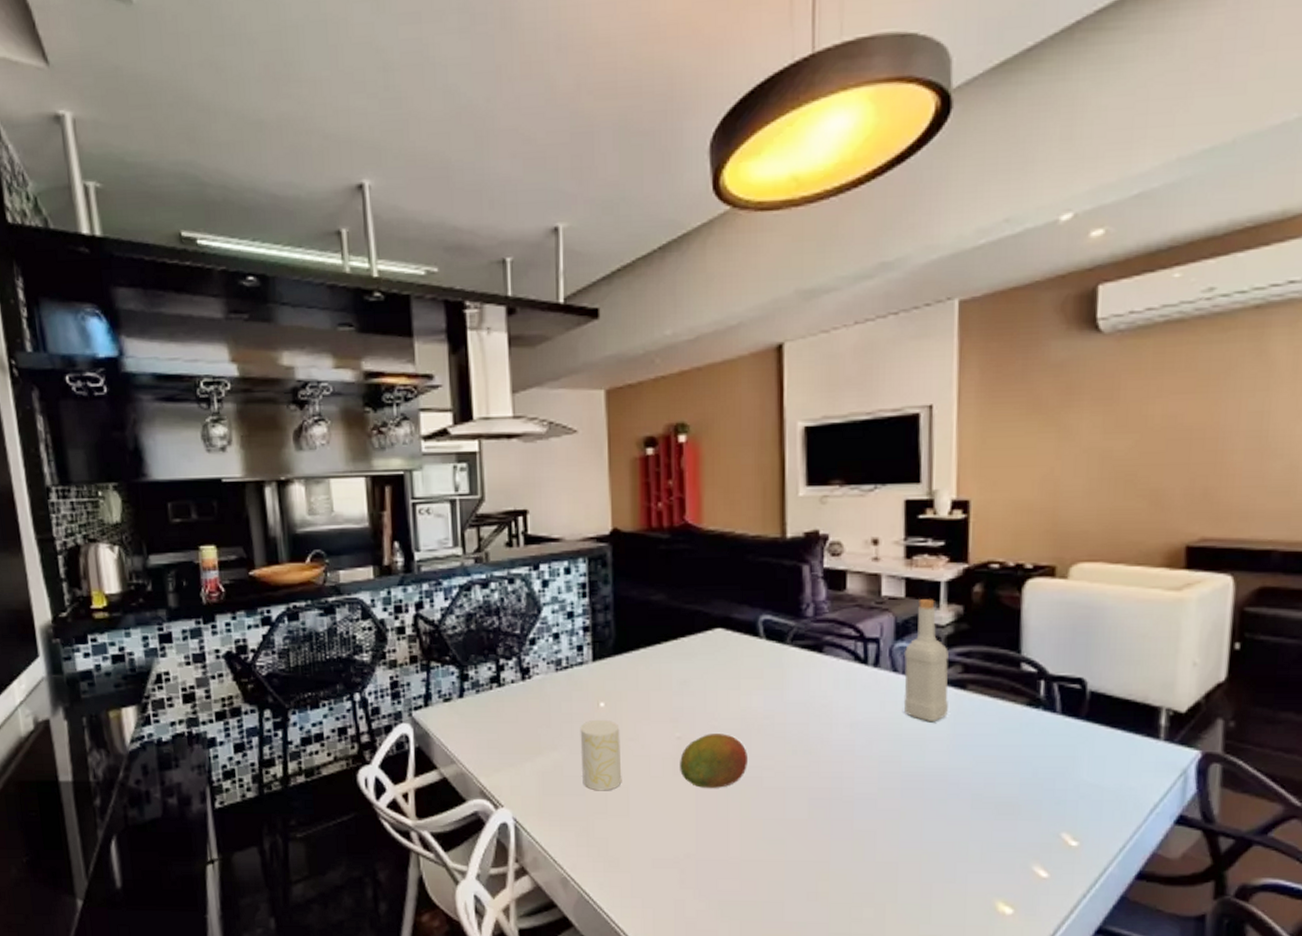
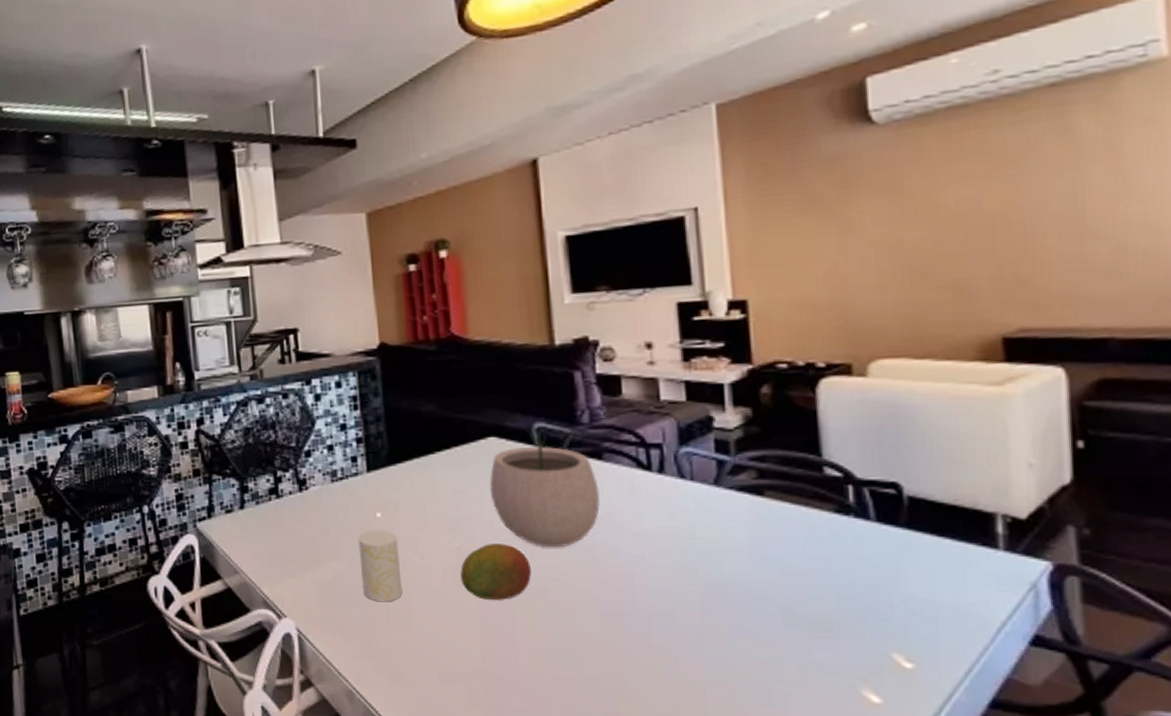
plant pot: none [713,616,817,738] -> present [489,423,600,548]
bottle: present [903,599,949,723] -> none [691,402,745,531]

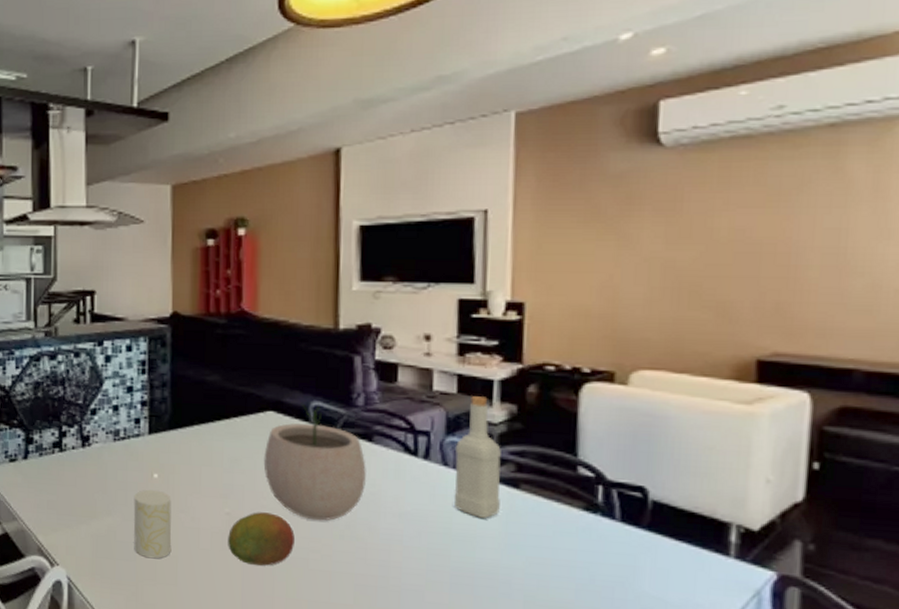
bottle: none [691,402,745,531] -> present [454,396,501,519]

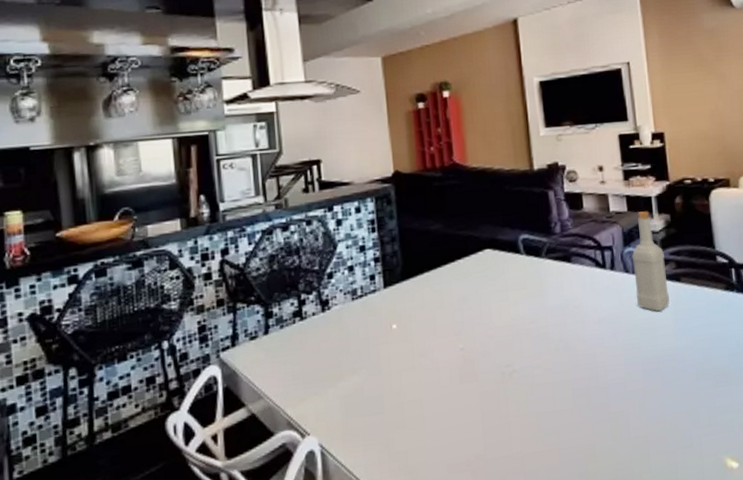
cup: present [133,489,172,559] -> none [376,339,416,408]
fruit: present [228,512,295,566] -> none [464,341,521,392]
plant pot: present [263,402,366,521] -> none [486,235,570,340]

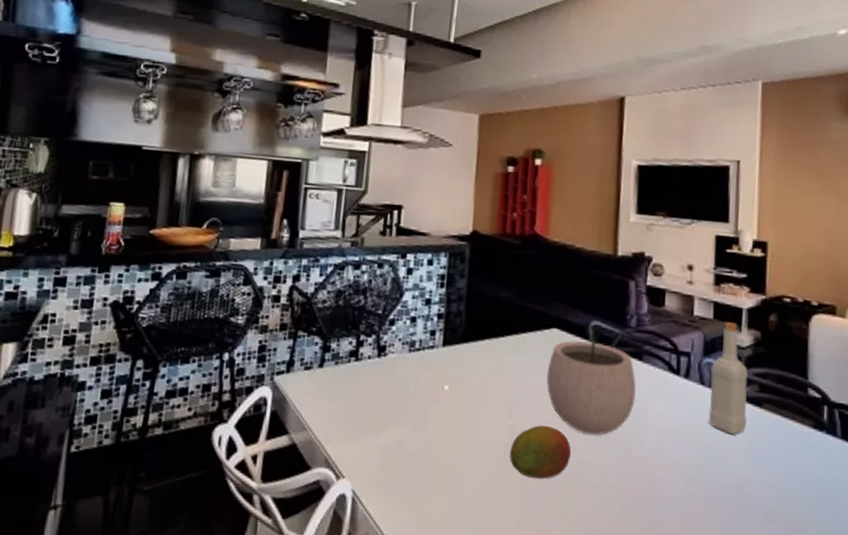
fruit: none [464,341,521,392] -> present [510,425,571,479]
plant pot: none [486,235,570,340] -> present [546,322,636,435]

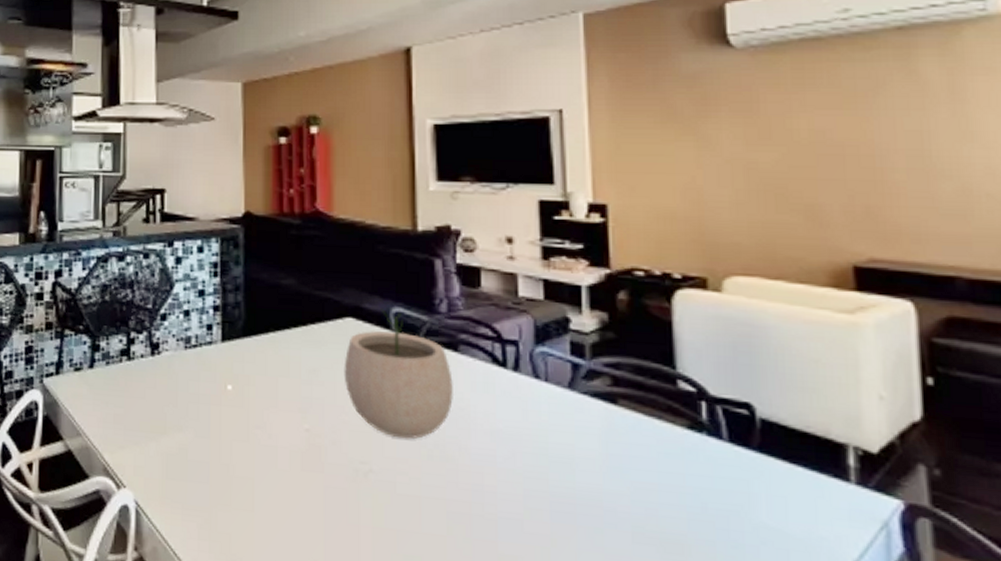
fruit: present [510,425,571,479] -> none [308,428,380,490]
bottle: present [709,322,748,435] -> none [547,303,598,438]

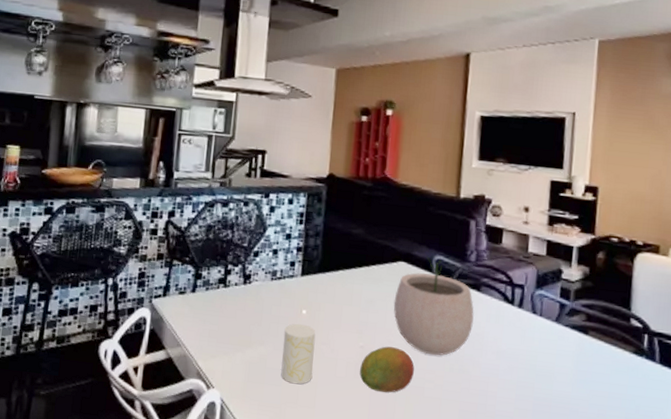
cup: none [206,402,248,481] -> present [281,323,316,385]
fruit: none [308,428,380,490] -> present [360,346,414,393]

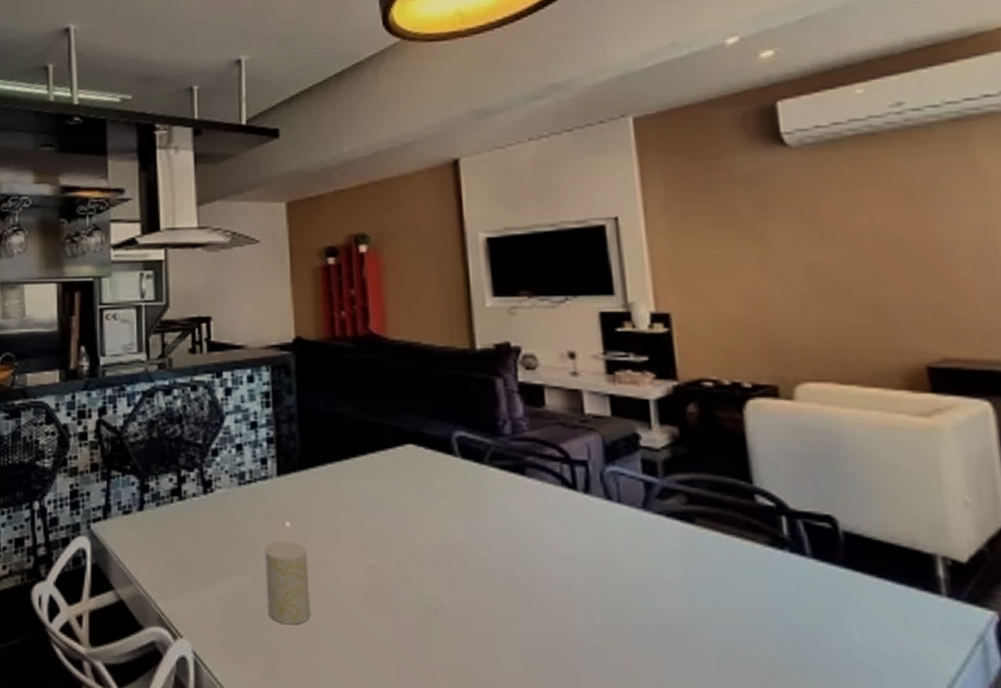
fruit: present [360,346,414,393] -> none [374,563,450,628]
plant pot: present [393,256,475,356] -> none [407,432,523,571]

